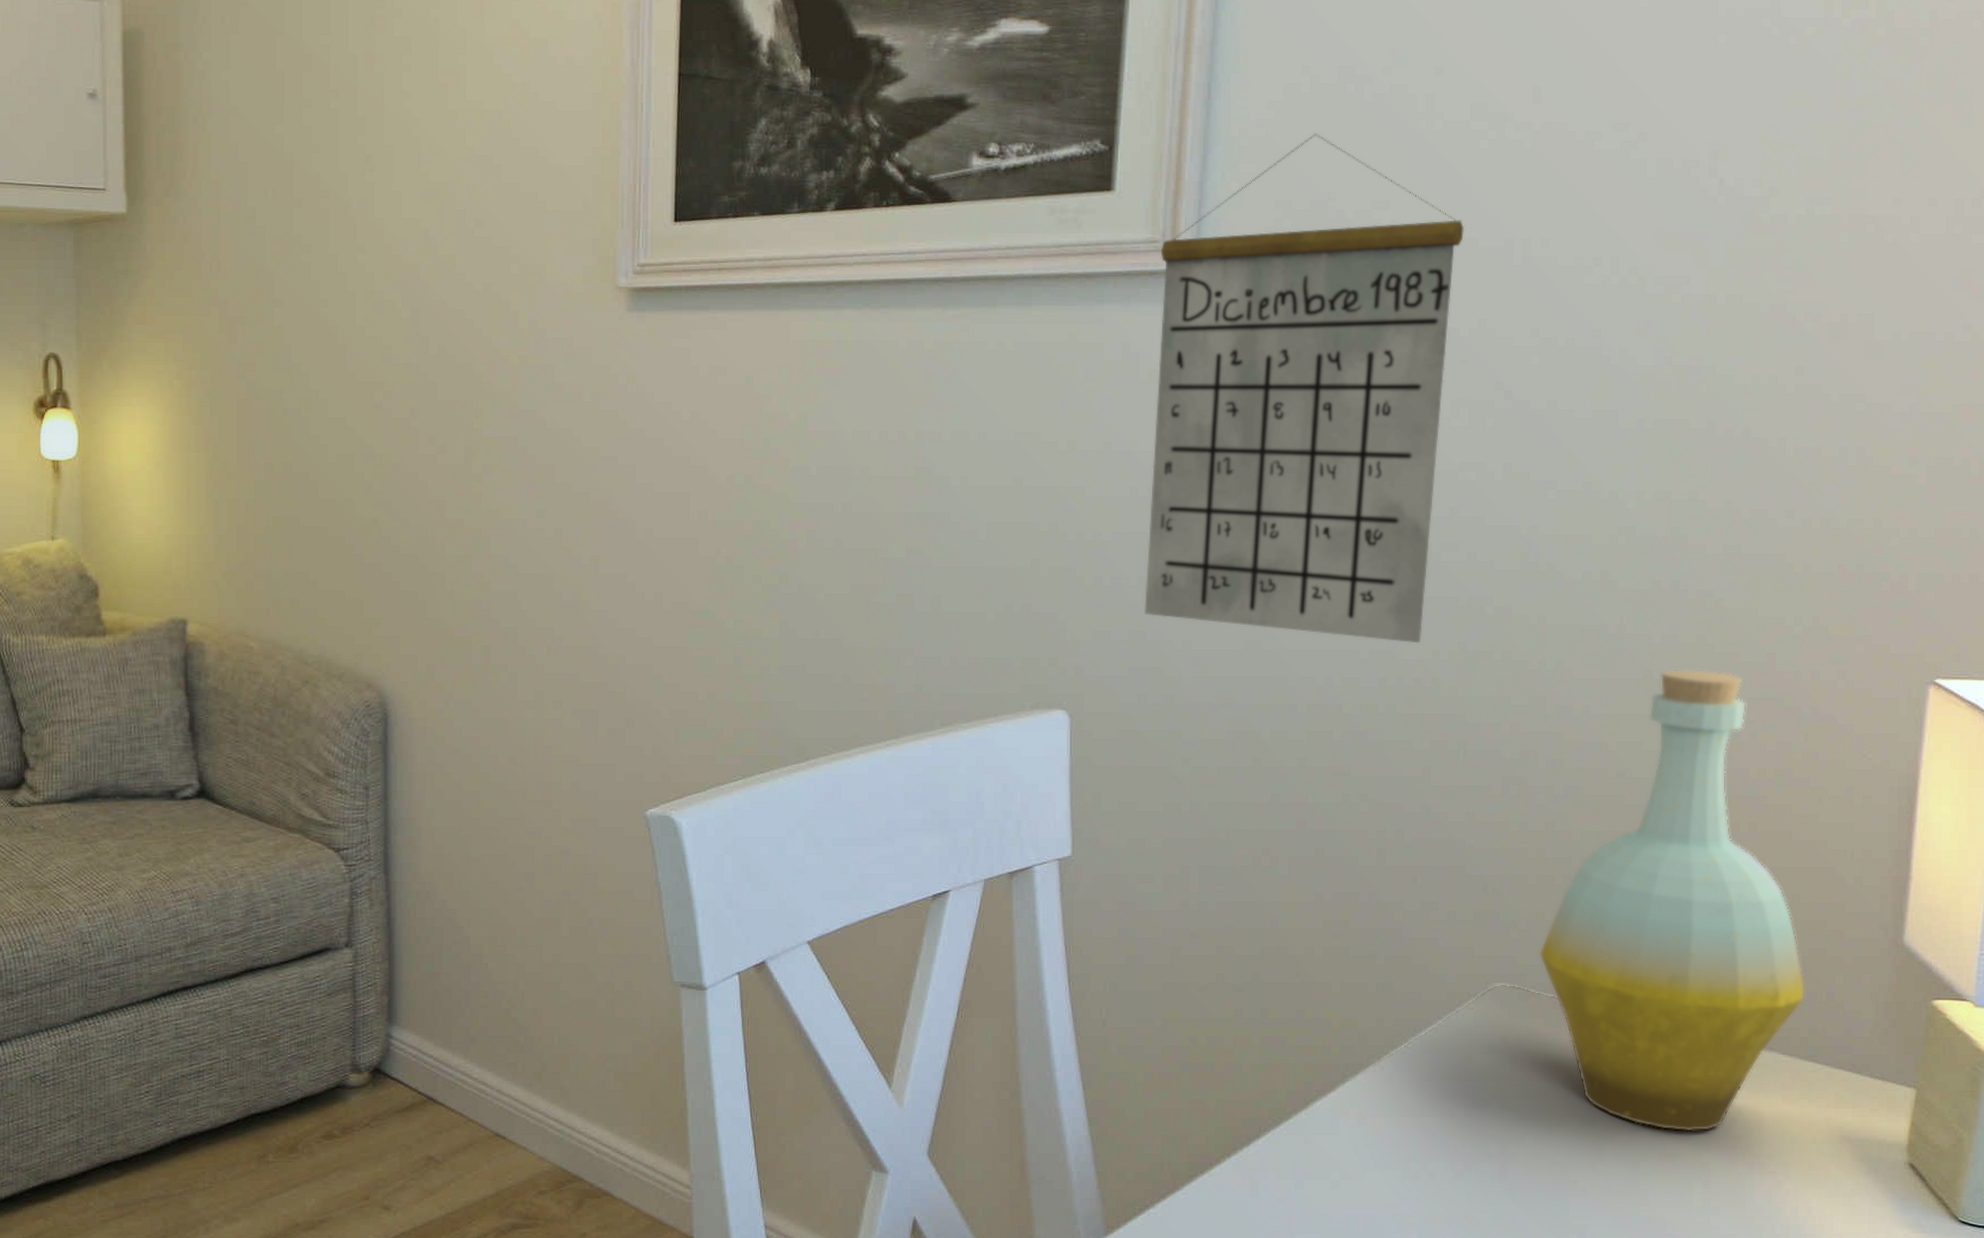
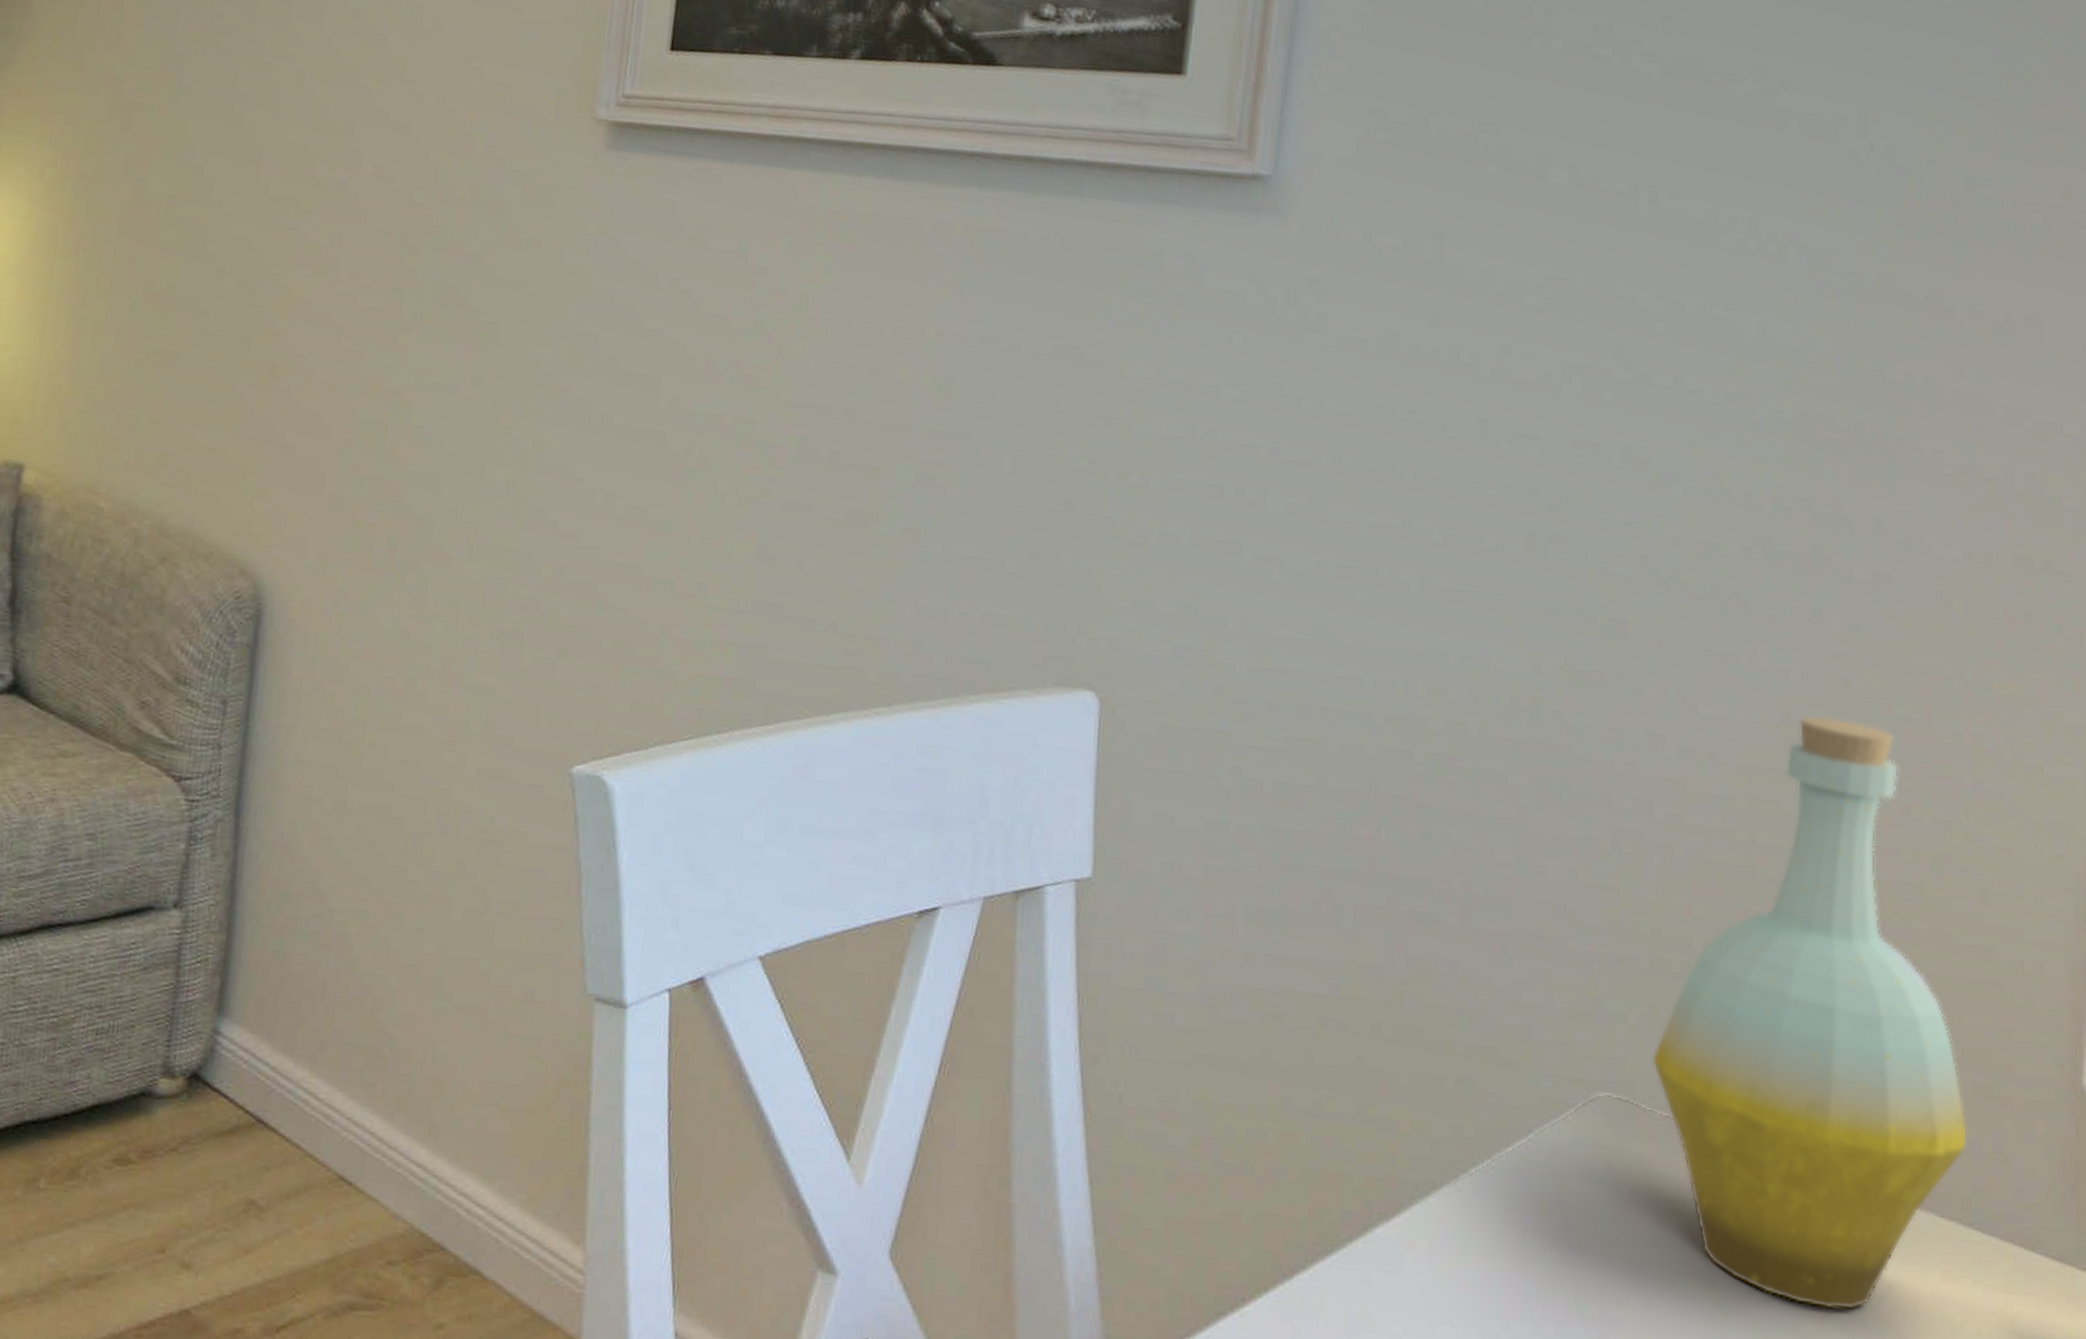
calendar: present [1143,133,1465,644] -> none [1194,36,1584,653]

